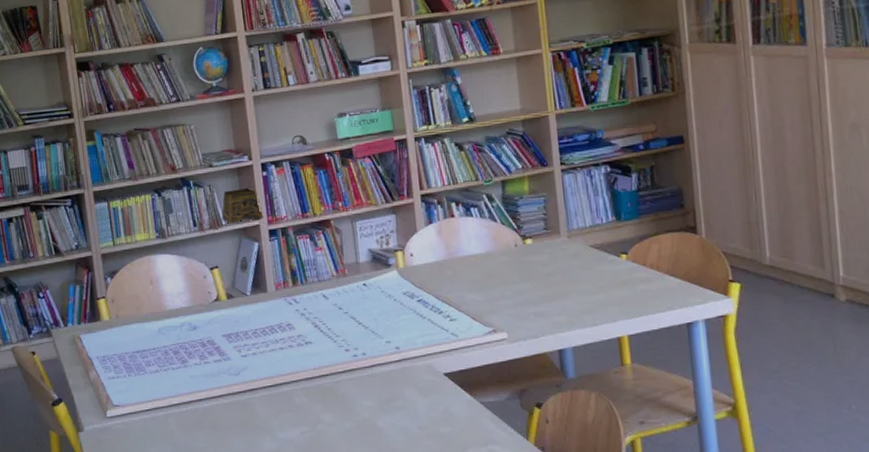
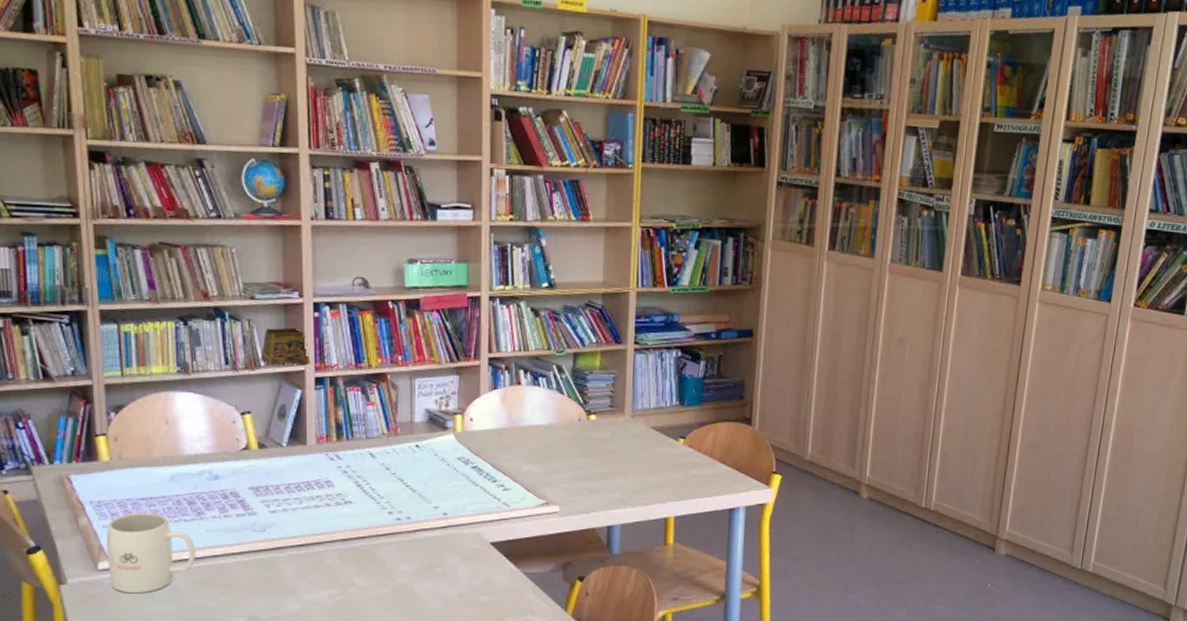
mug: none [111,363,184,438] -> present [106,512,195,594]

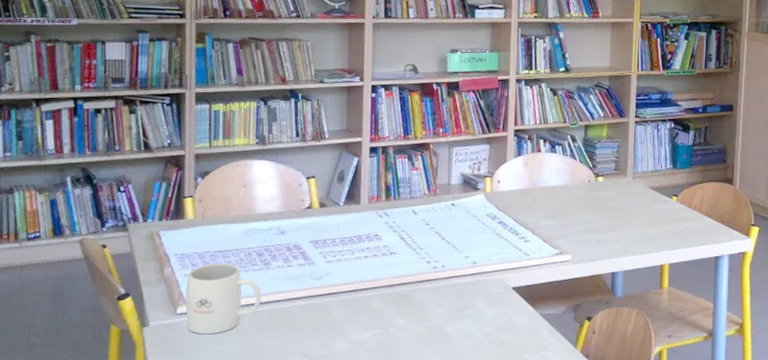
decorative box: present [261,327,311,366] -> none [326,106,367,138]

